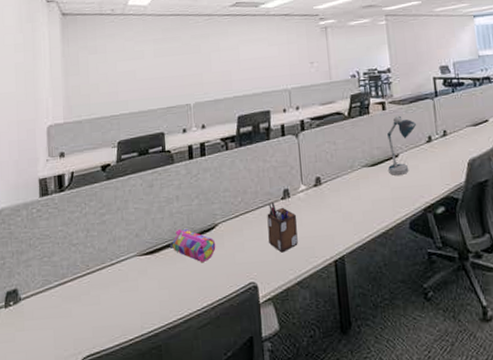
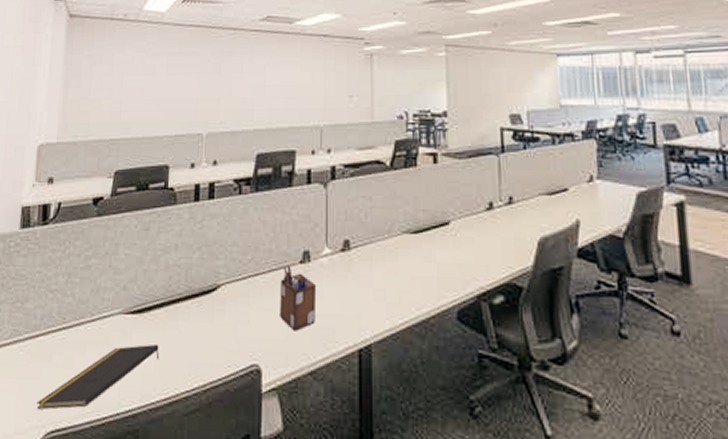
notepad: none [72,276,173,340] -> present [37,344,160,409]
pencil case: present [169,228,216,262] -> none [160,285,216,331]
desk lamp: present [387,115,417,176] -> none [436,172,476,248]

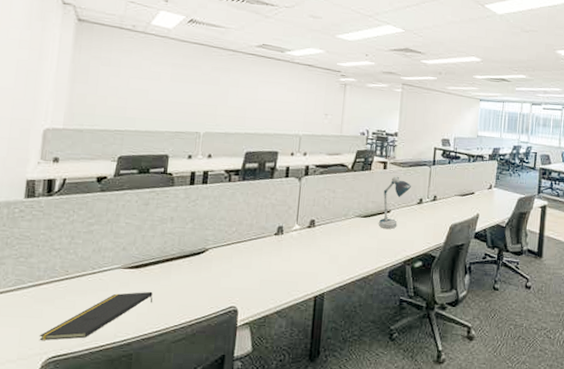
desk organizer: present [280,264,317,331] -> none [256,235,287,283]
desk lamp: none [436,172,476,248] -> present [379,176,412,229]

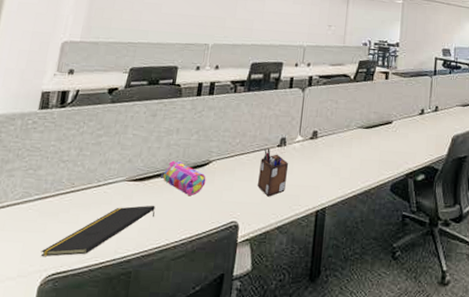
pencil case: none [156,248,203,282] -> present [159,160,206,195]
desk organizer: none [256,235,287,283] -> present [258,147,289,197]
desk lamp: present [379,176,412,229] -> none [381,86,414,140]

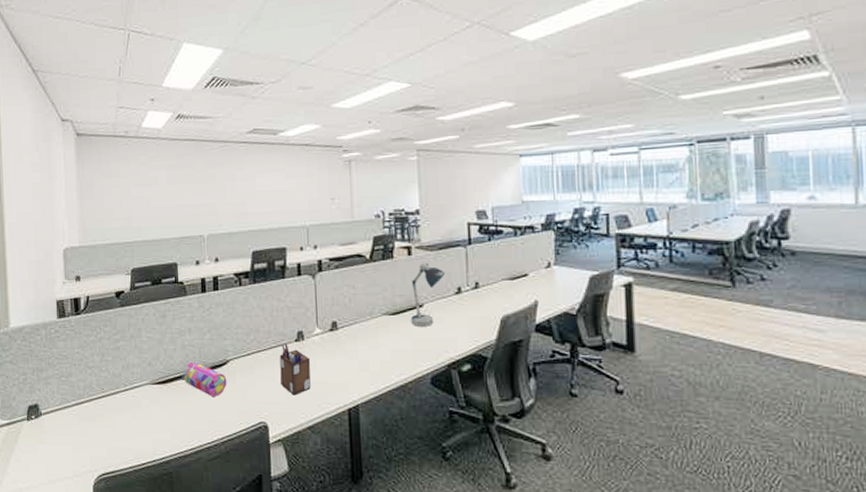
notepad: present [41,205,155,257] -> none [88,407,184,458]
desk lamp: none [381,86,414,140] -> present [411,262,446,326]

